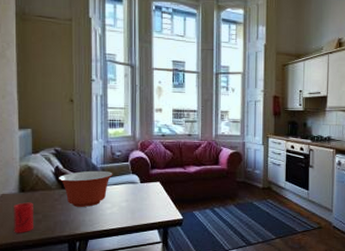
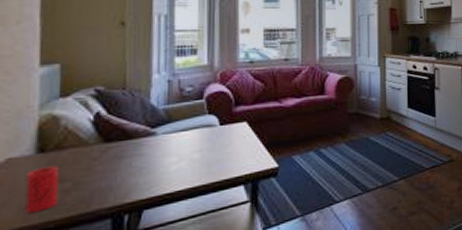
mixing bowl: present [59,170,113,207] -> none [100,113,181,166]

